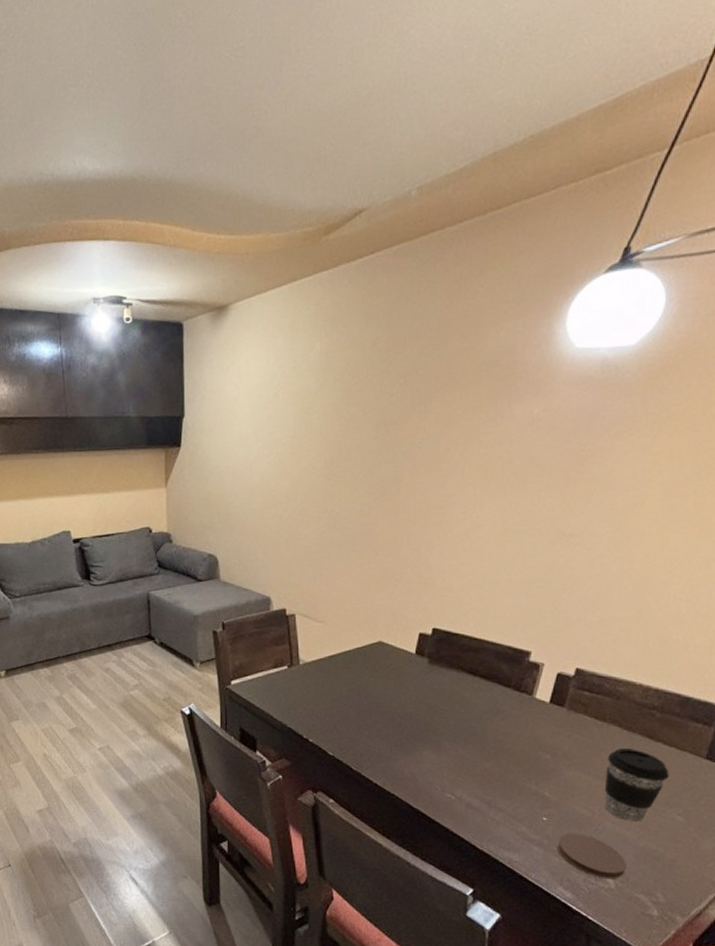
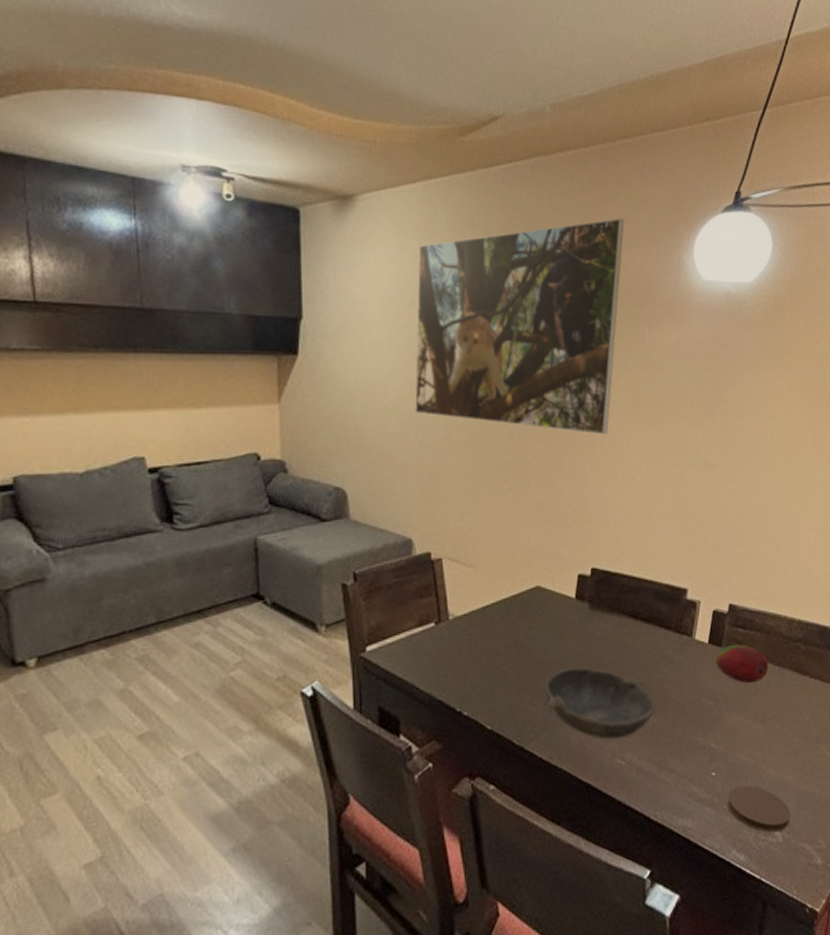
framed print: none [276,294,490,508] -> present [415,218,625,435]
bowl: none [382,712,489,777] -> present [544,667,656,740]
fruit: none [555,706,616,743] -> present [715,644,769,684]
coffee cup: present [604,747,669,821] -> none [764,685,818,764]

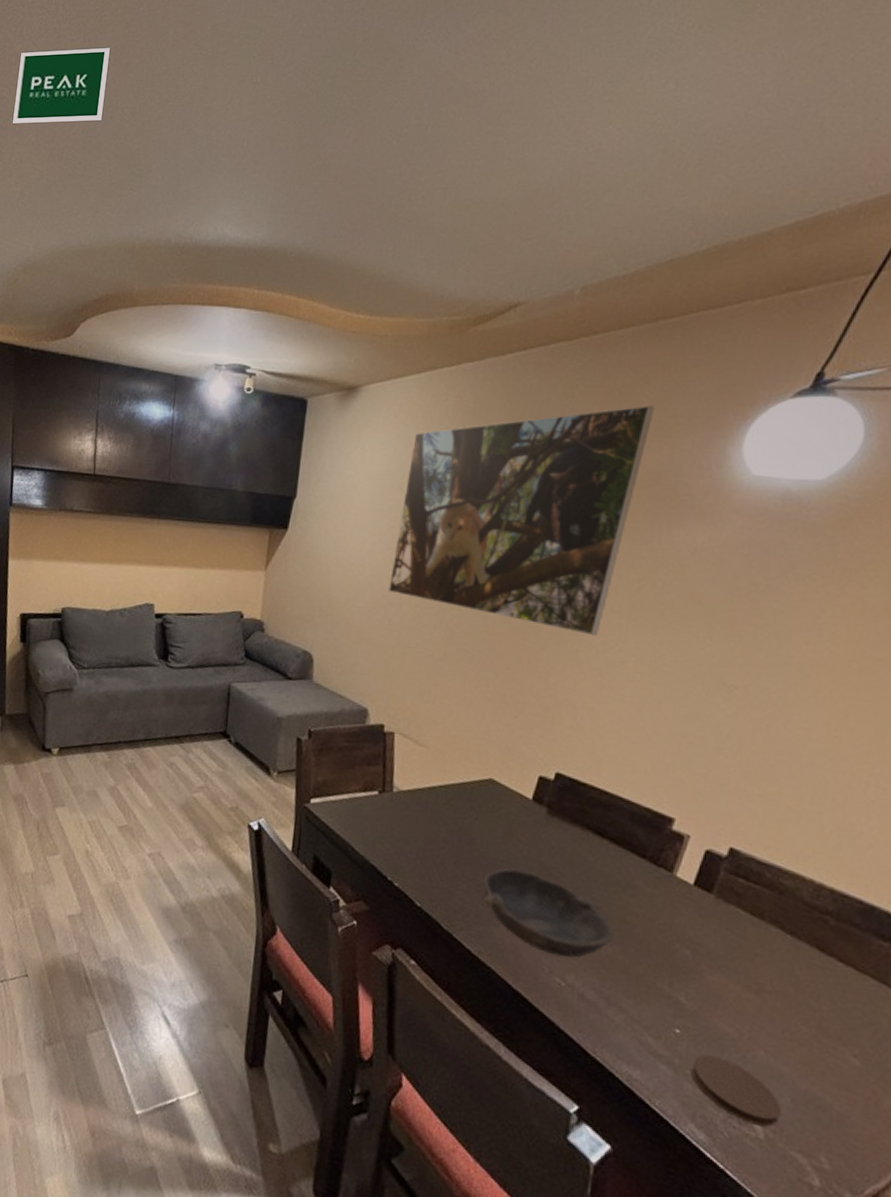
fruit: present [715,644,769,684] -> none [699,894,777,946]

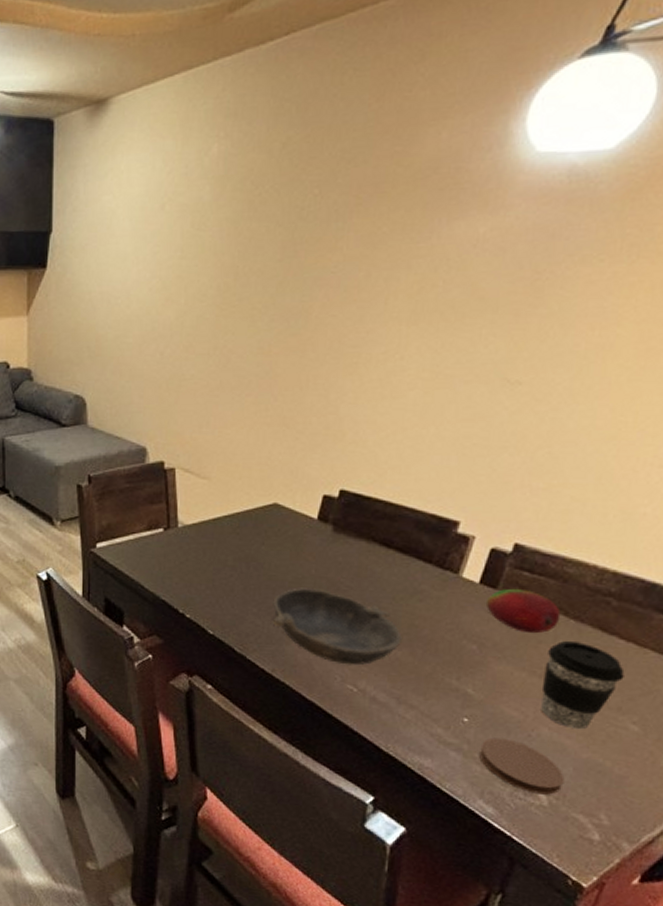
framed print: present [388,405,655,637] -> none [158,85,431,346]
fruit: none [699,894,777,946] -> present [485,588,561,634]
coffee cup: none [757,956,844,1056] -> present [541,640,625,729]

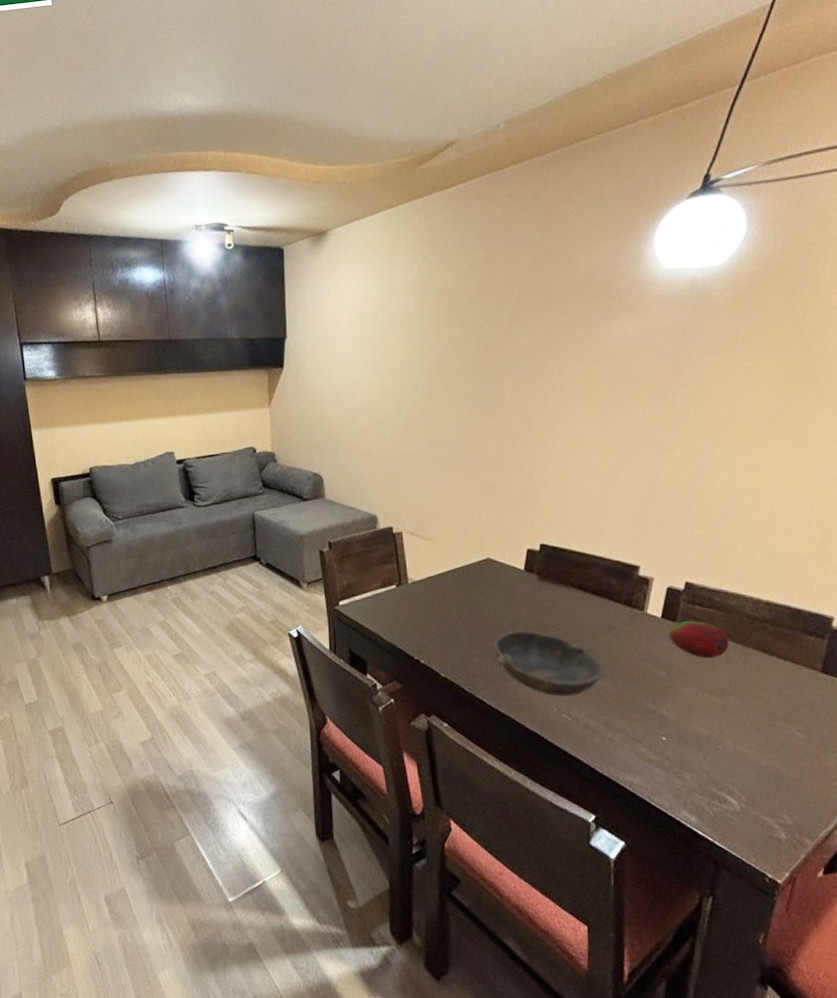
coaster: present [479,737,565,795] -> none [679,753,751,801]
coffee cup: present [541,640,625,729] -> none [722,662,786,739]

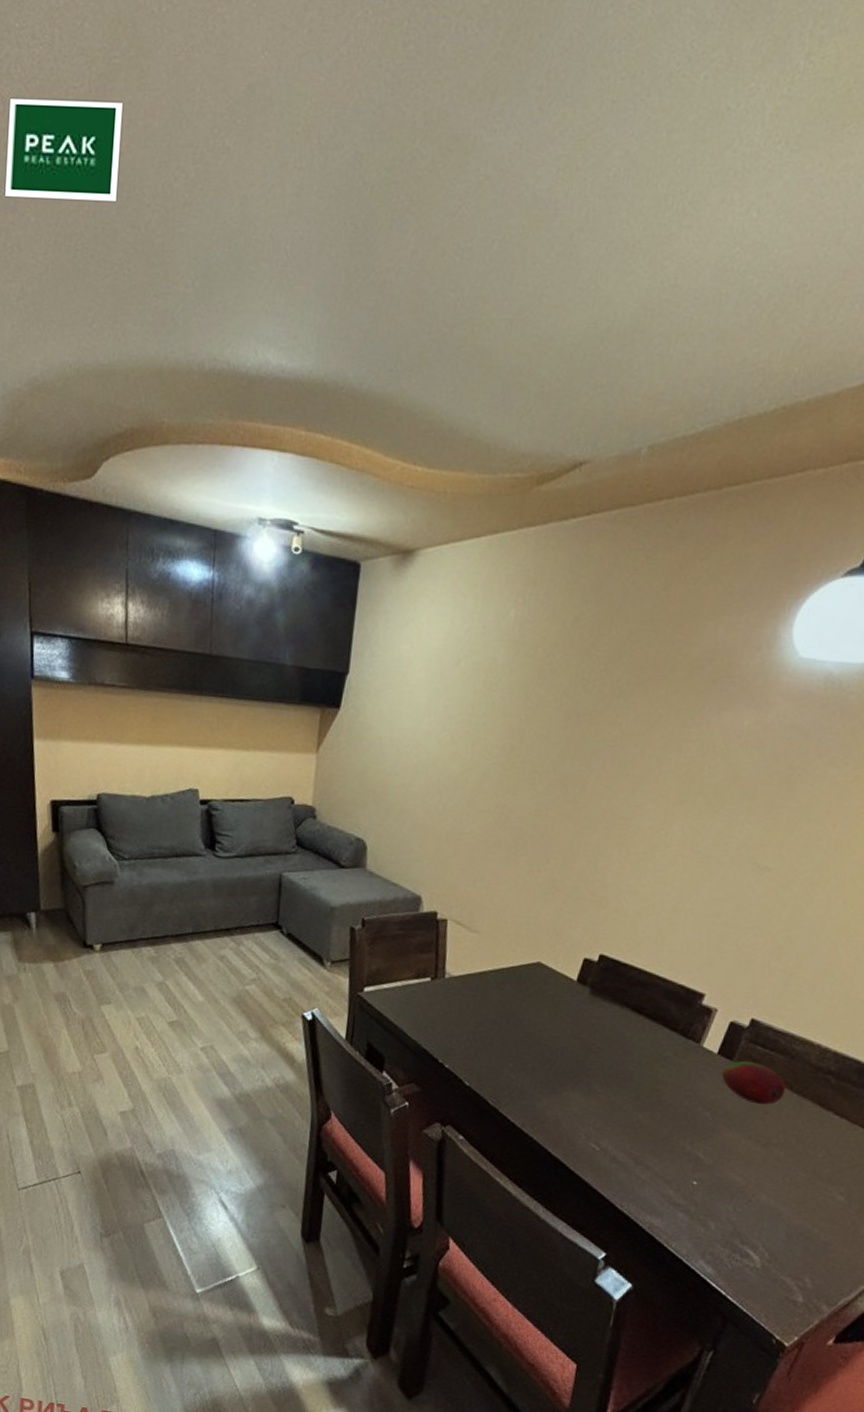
bowl: present [493,630,604,697] -> none [526,1046,644,1125]

